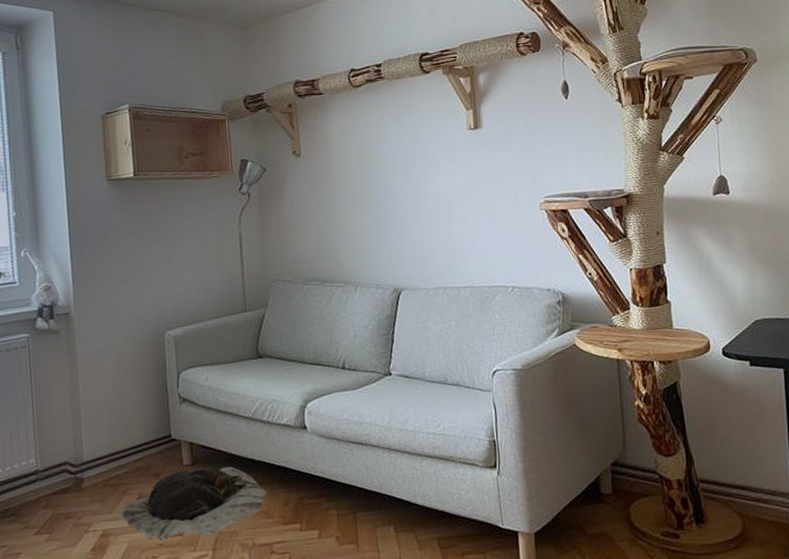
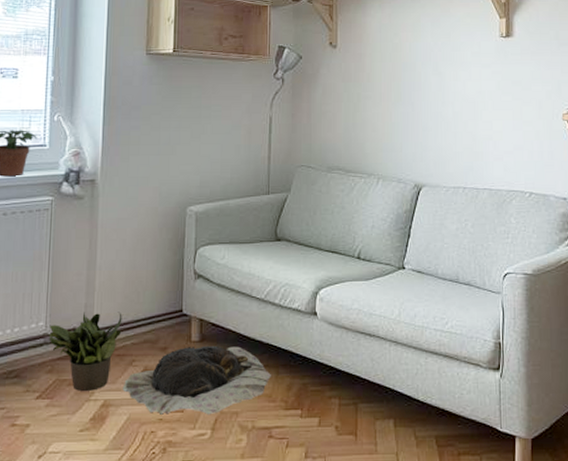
potted plant: none [40,442,113,524] -> present [49,312,122,391]

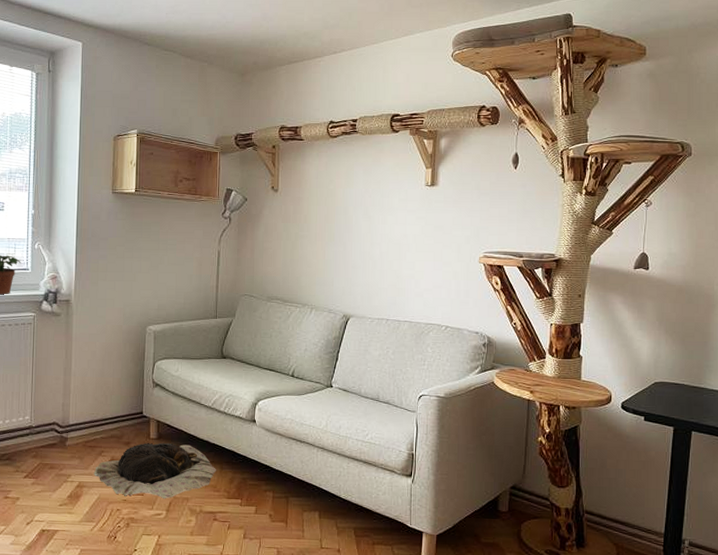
potted plant: present [49,312,122,391] -> none [33,410,93,474]

